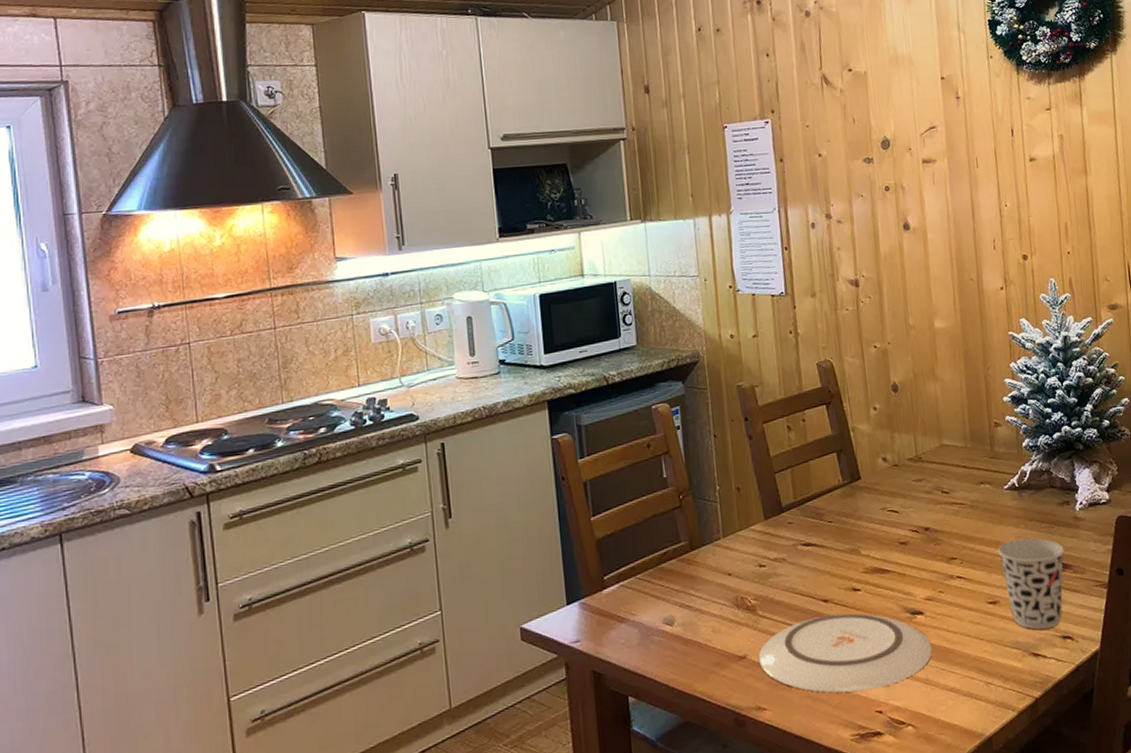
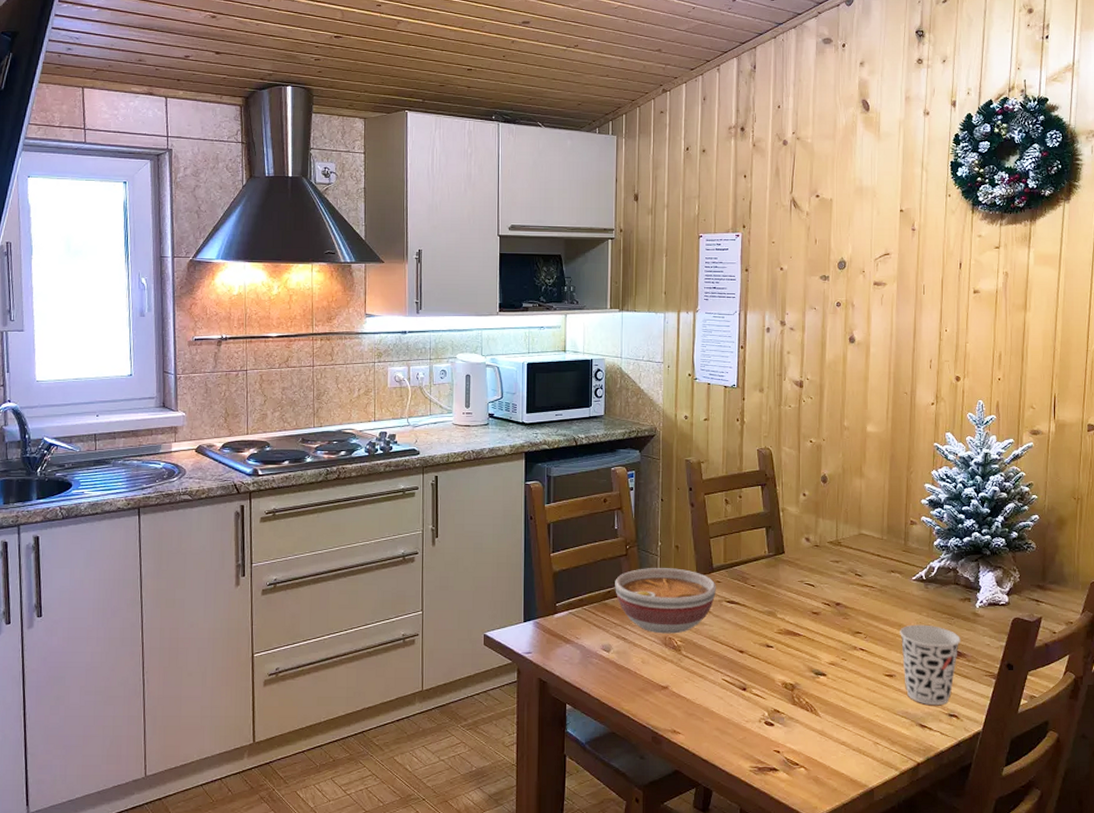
bowl: none [670,513,789,594] -> present [615,568,716,634]
plate: present [758,613,932,693] -> none [678,664,830,732]

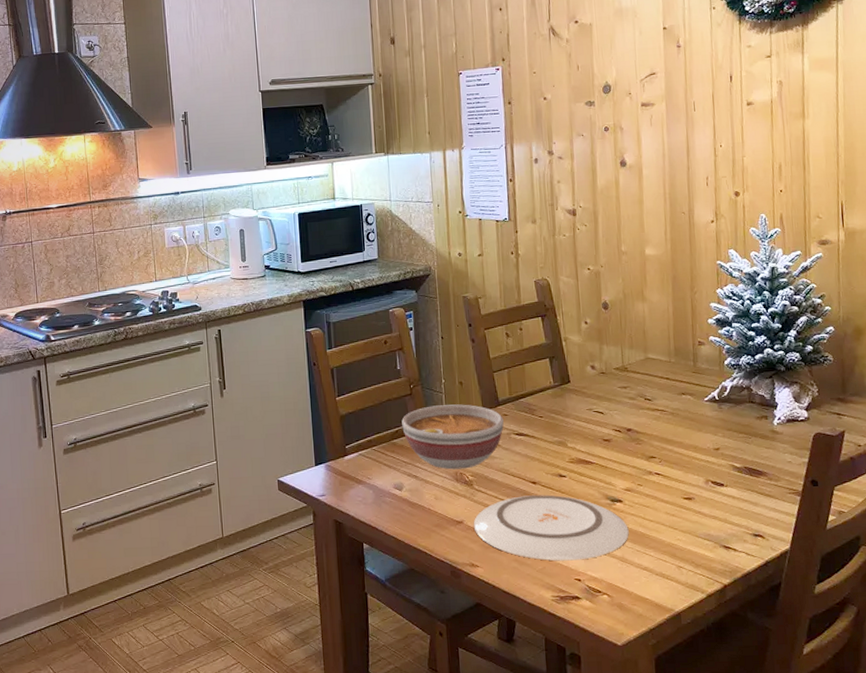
plate: none [678,664,830,732] -> present [473,495,629,561]
cup: present [900,624,960,706] -> none [695,445,760,527]

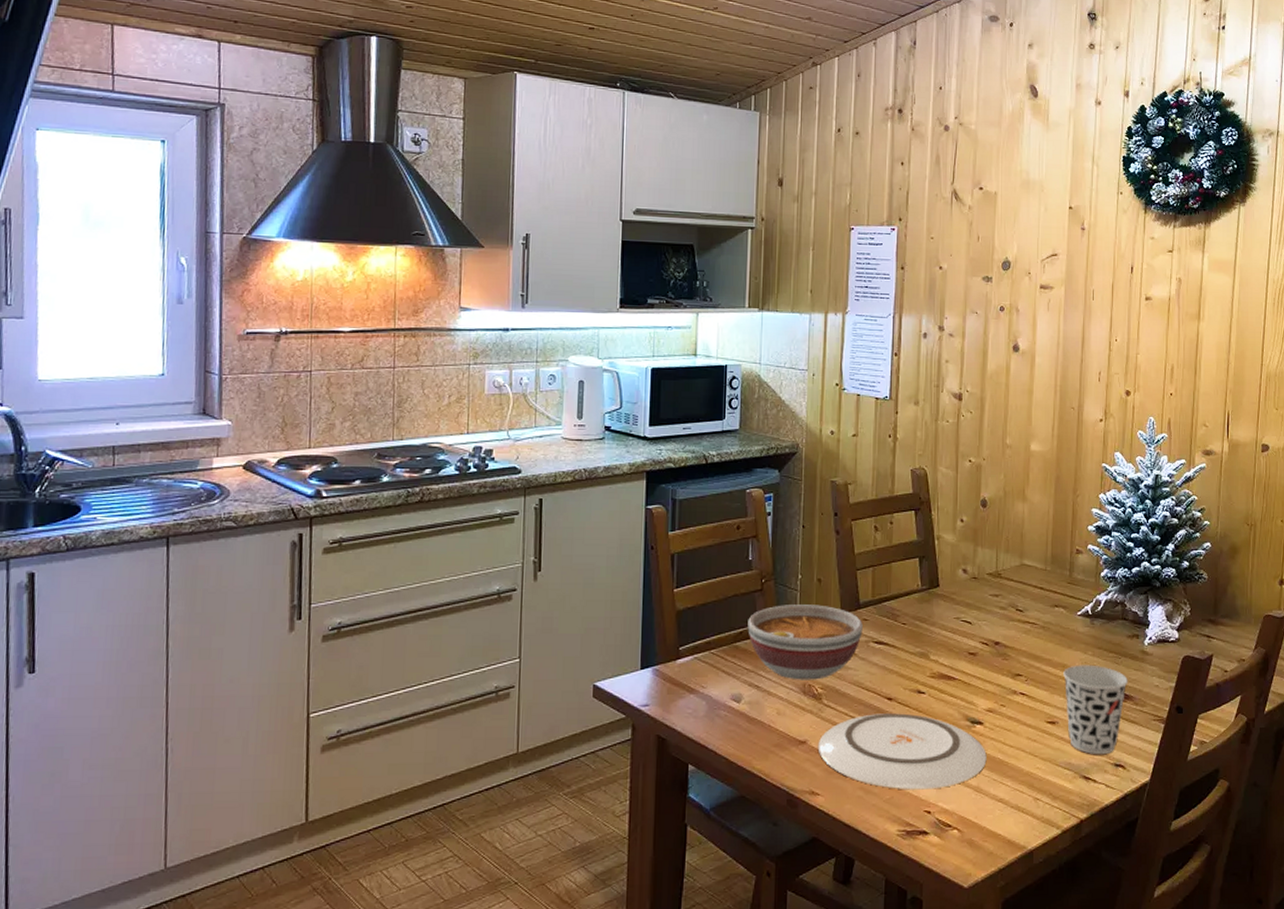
cup: none [695,445,760,527] -> present [1063,664,1128,755]

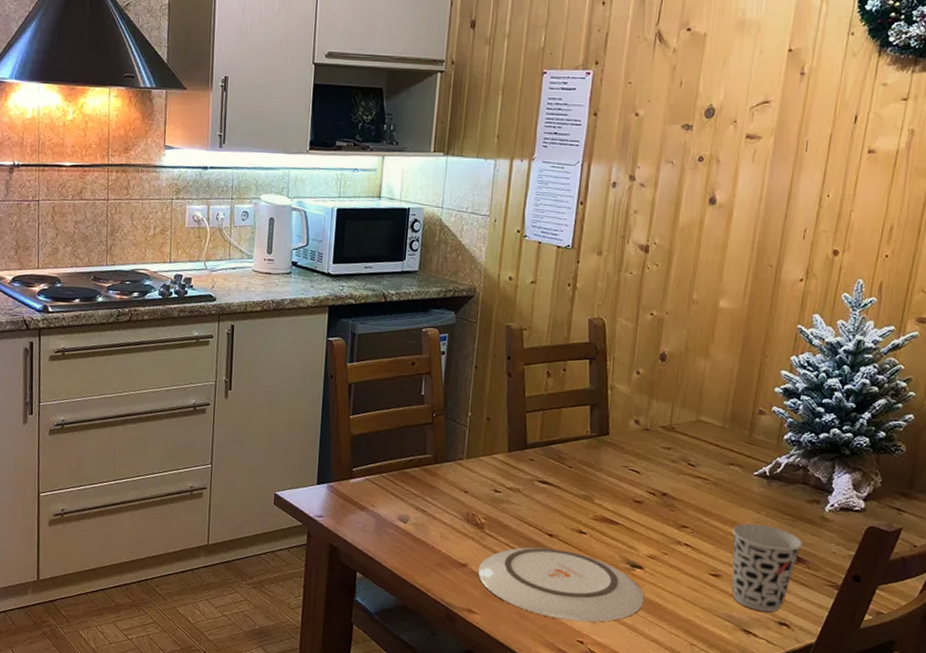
bowl: present [748,605,863,680] -> none [417,438,529,511]

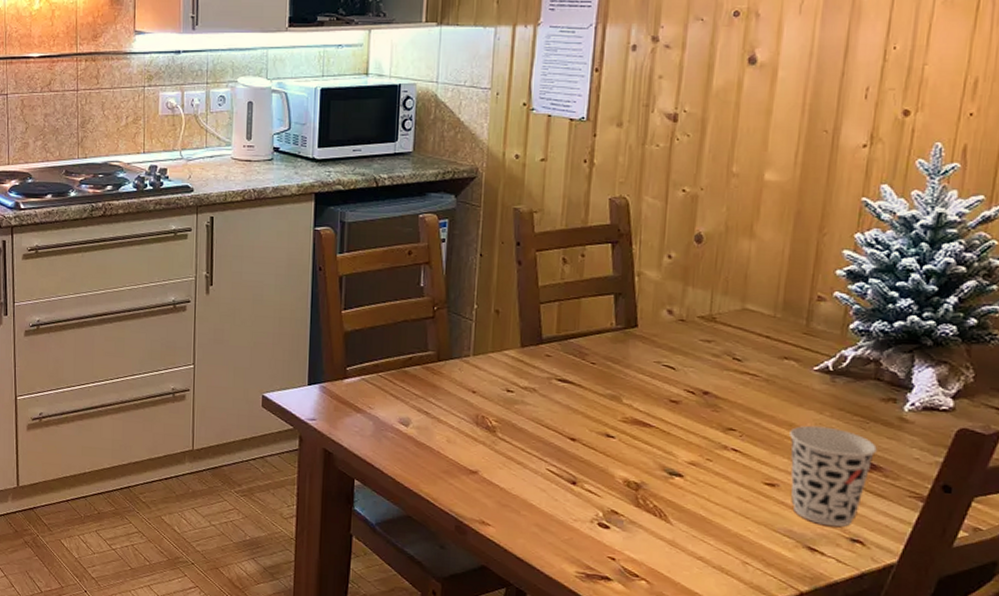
plate: present [477,547,645,622] -> none [490,452,686,537]

